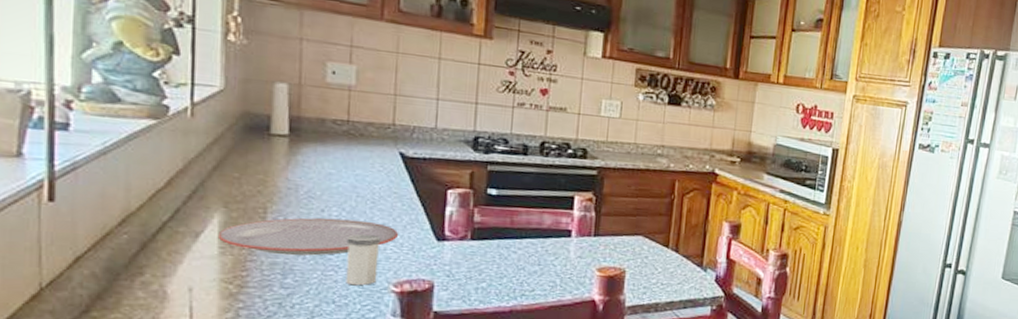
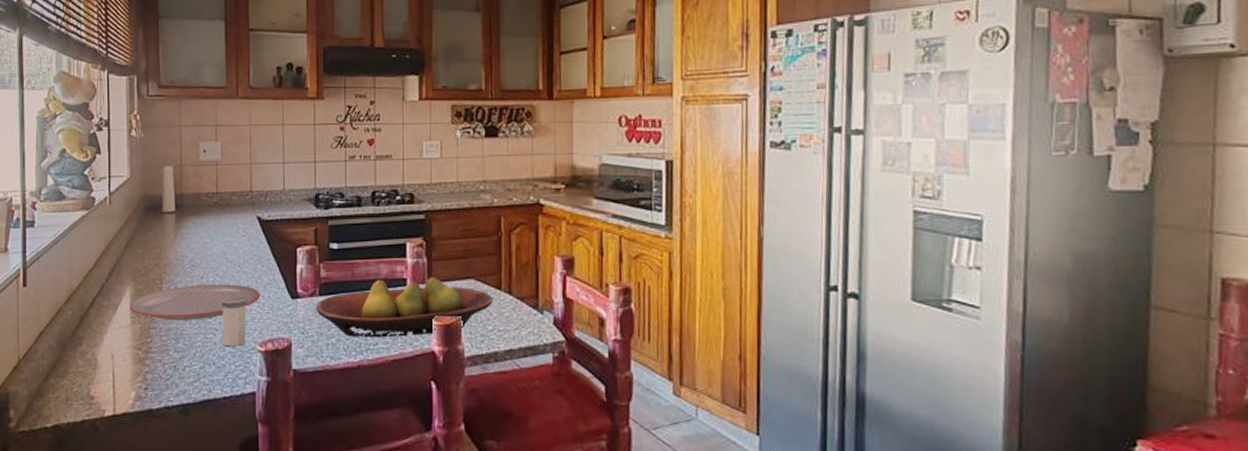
fruit bowl: none [466,229,660,285] -> present [316,277,493,338]

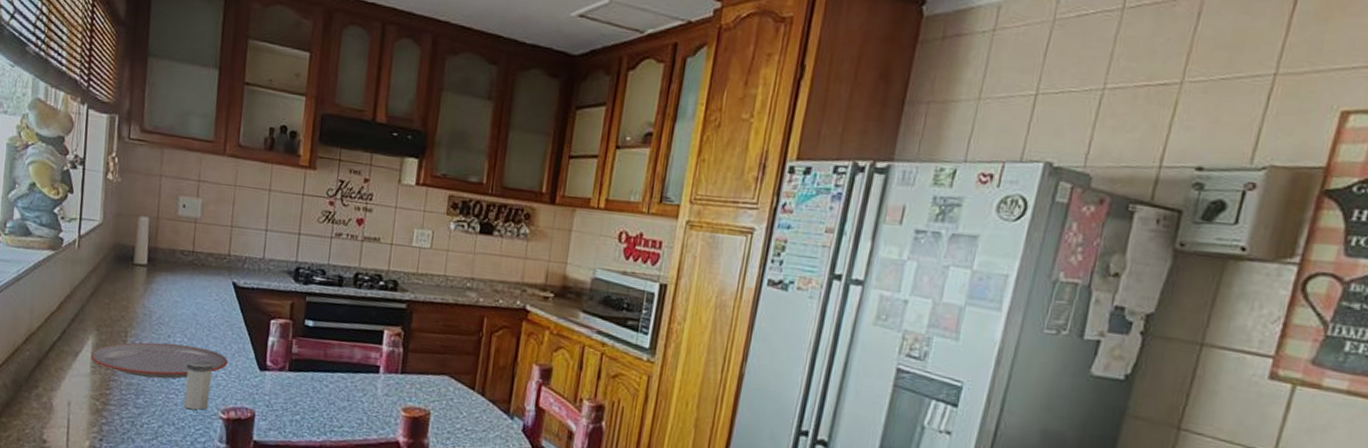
fruit bowl: present [316,277,493,338] -> none [283,363,465,425]

